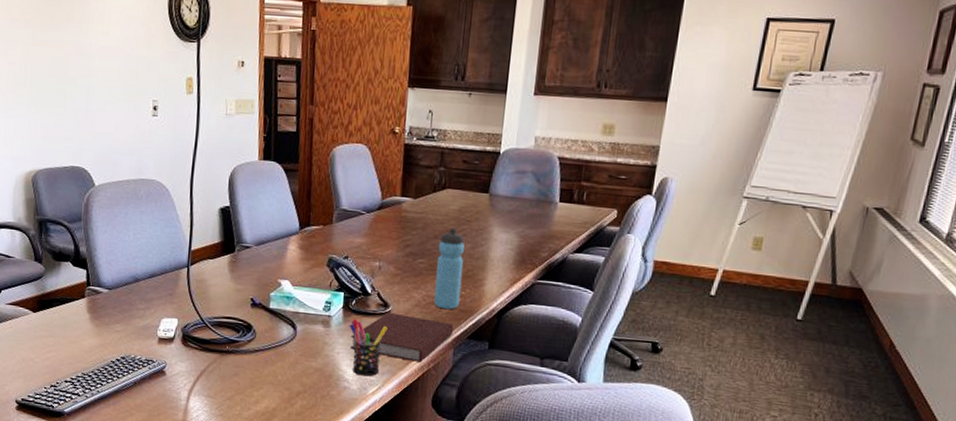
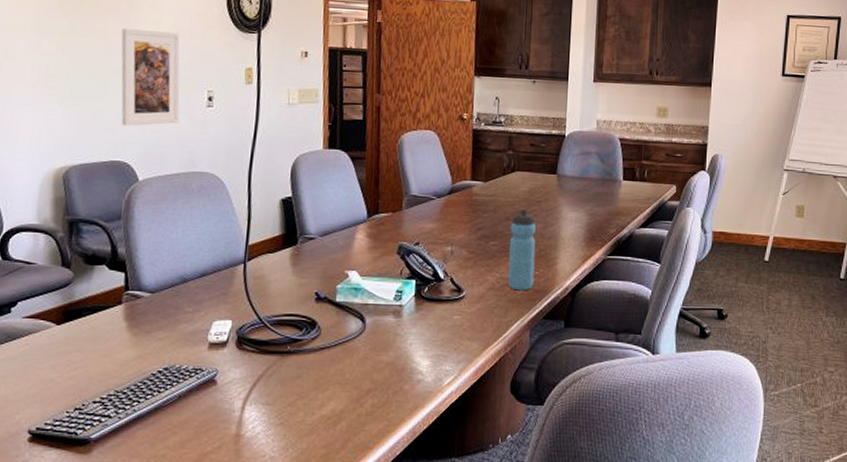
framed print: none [75,37,128,134] -> present [121,28,180,126]
pen holder: present [349,318,388,377] -> none [422,306,462,367]
notebook: present [350,312,453,362] -> none [423,297,529,347]

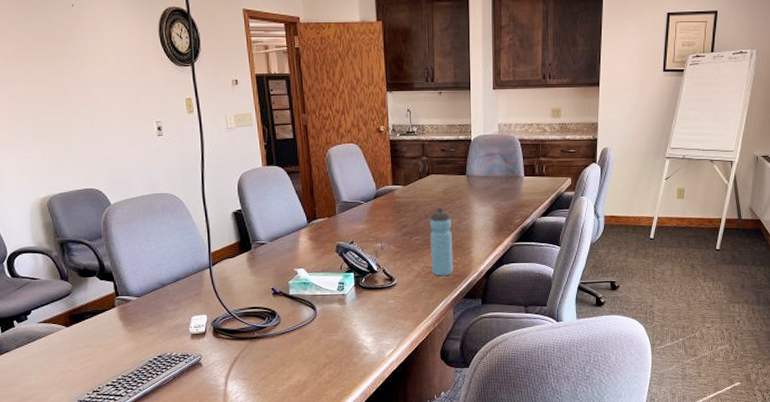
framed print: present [121,28,180,126] -> none [72,69,135,158]

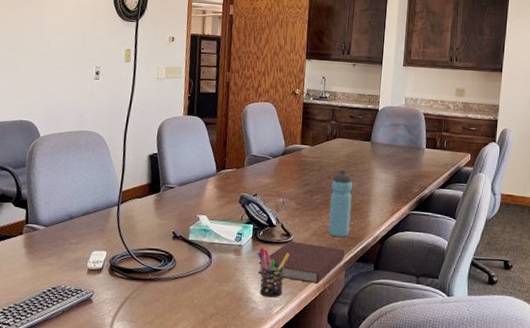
pen holder: none [362,293,395,342] -> present [257,246,290,298]
notebook: none [364,284,451,324] -> present [257,241,345,284]

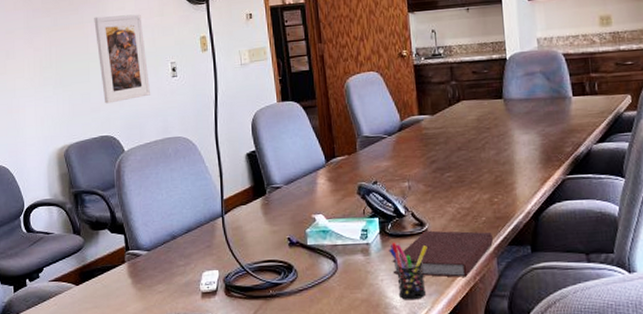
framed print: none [29,16,76,93] -> present [94,14,150,104]
water bottle: present [328,169,353,238] -> none [463,137,495,220]

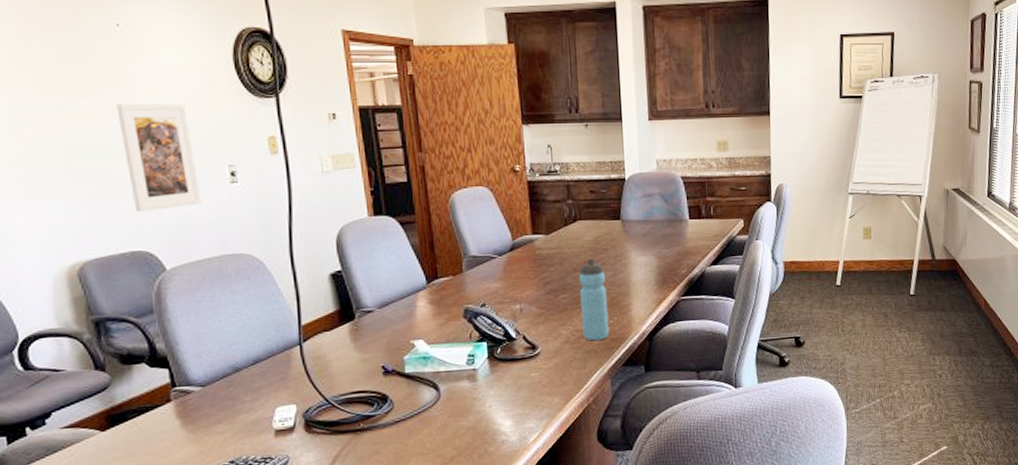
pen holder: present [388,242,427,300] -> none [497,366,540,426]
notebook: present [392,230,493,278] -> none [501,353,607,400]
water bottle: none [463,137,495,220] -> present [579,259,610,341]

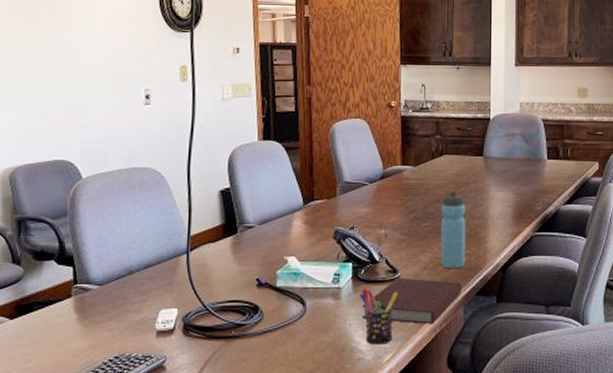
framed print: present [116,103,201,212] -> none [59,32,118,126]
pen holder: none [497,366,540,426] -> present [359,287,398,345]
notebook: none [501,353,607,400] -> present [361,277,461,324]

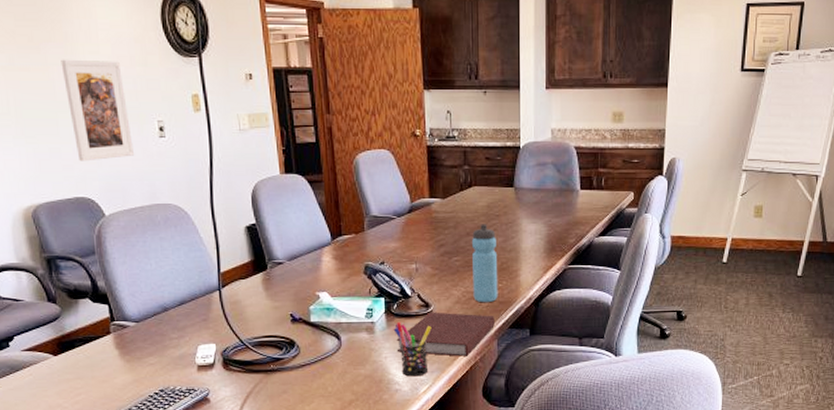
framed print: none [59,32,118,126] -> present [61,59,134,162]

